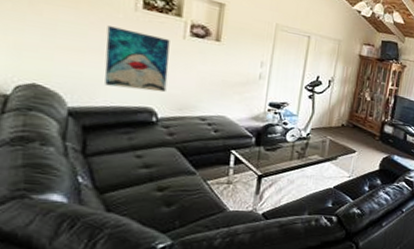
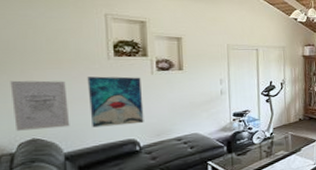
wall art: none [13,10,81,79] -> present [10,80,70,131]

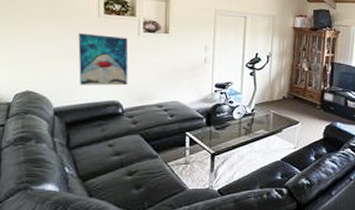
wall art: present [10,80,70,131] -> none [10,31,60,82]

